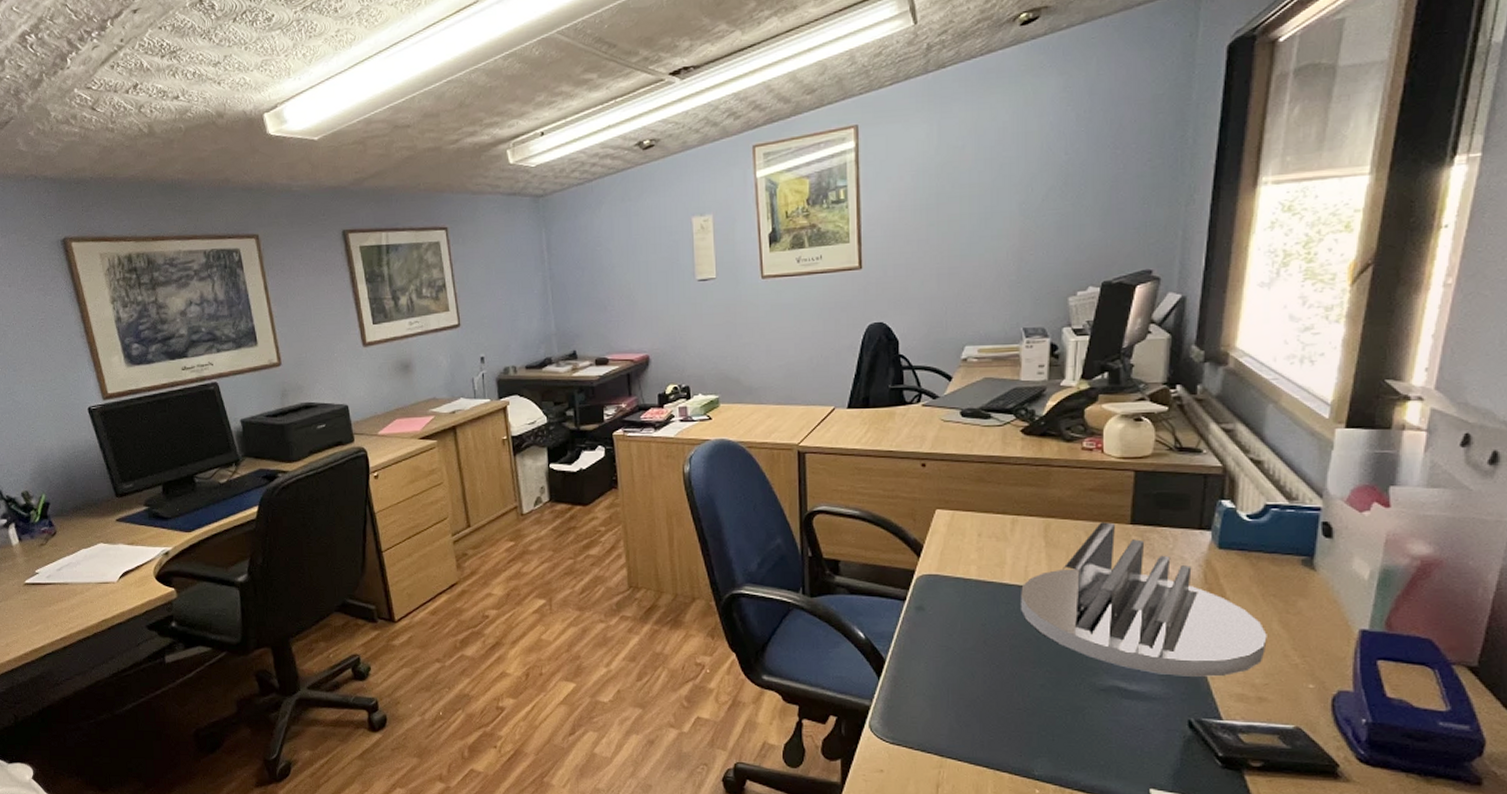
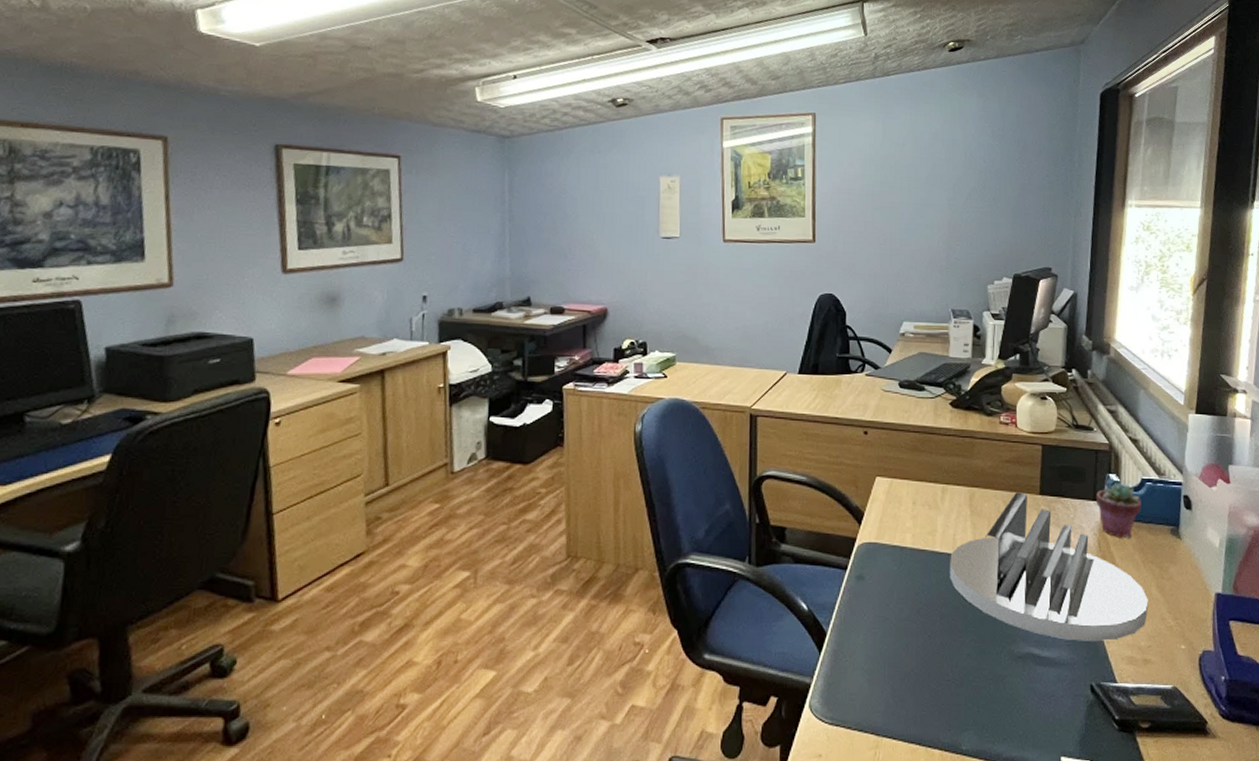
potted succulent: none [1203,509,1263,570] -> present [1096,482,1141,538]

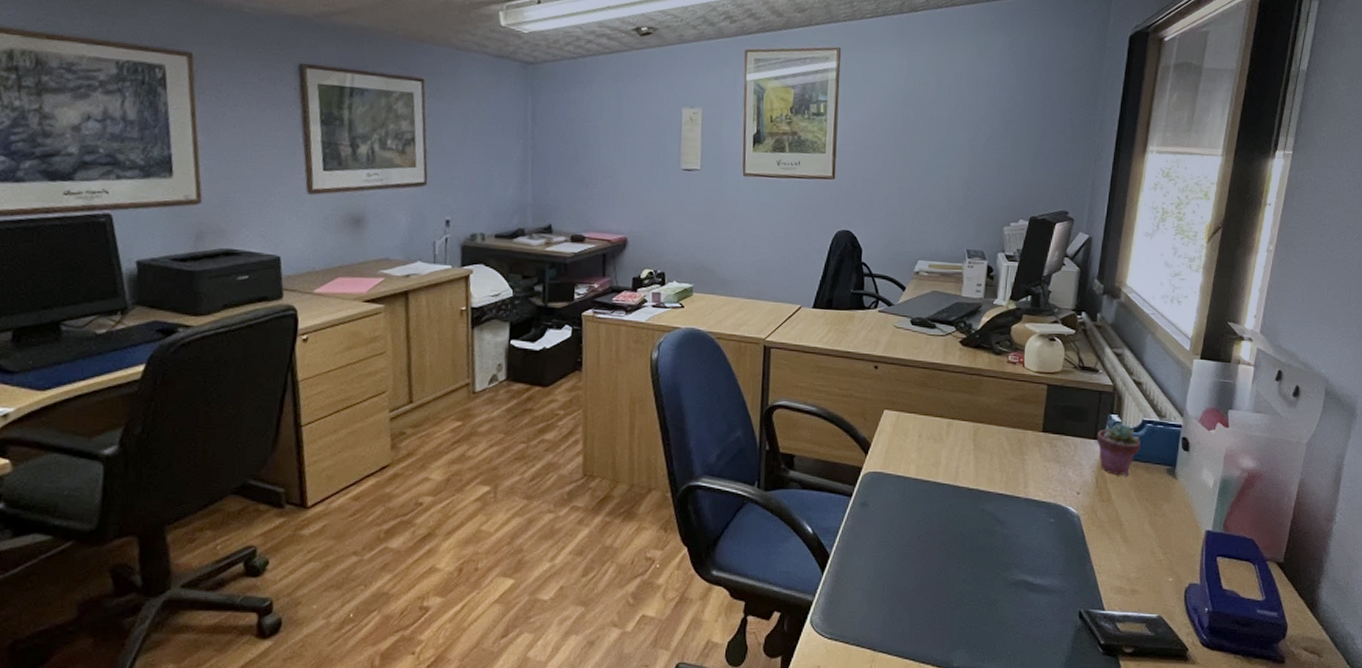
desk organizer: present [949,492,1148,641] -> none [949,429,1140,571]

